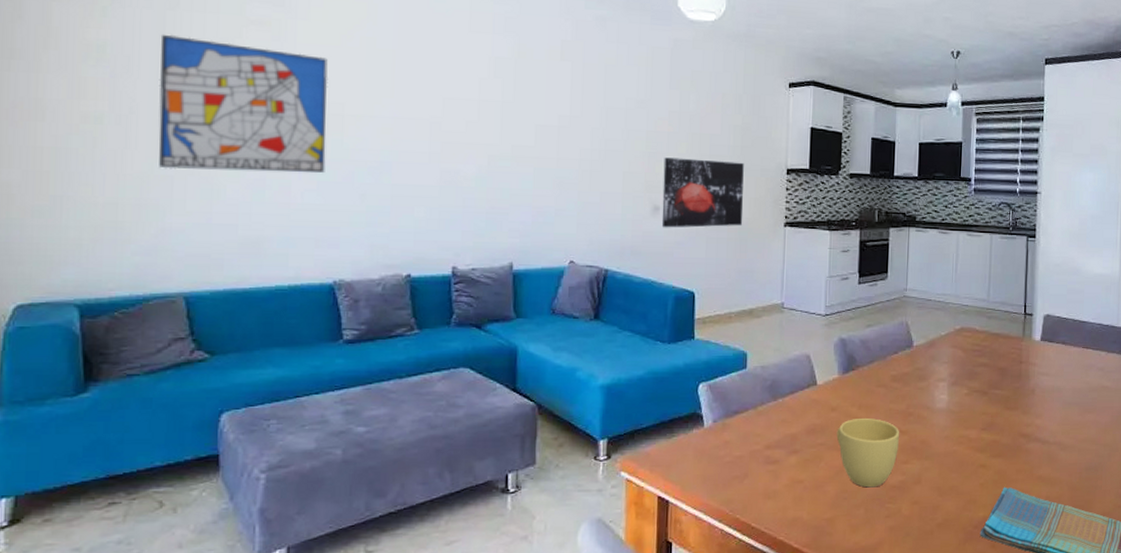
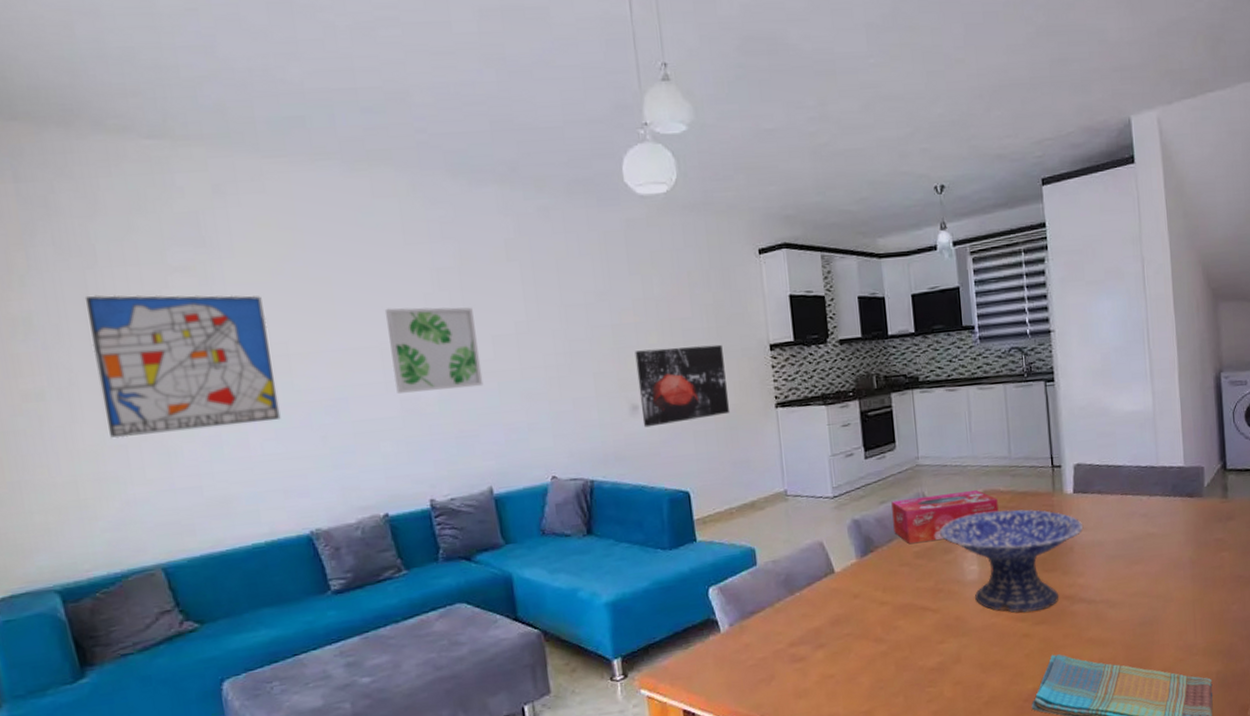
wall art: none [438,86,522,169] -> present [384,307,484,393]
cup: present [836,417,900,488] -> none [862,600,932,674]
tissue box: none [876,326,973,368] -> present [891,490,999,544]
decorative bowl: none [916,347,1046,445] -> present [939,509,1084,613]

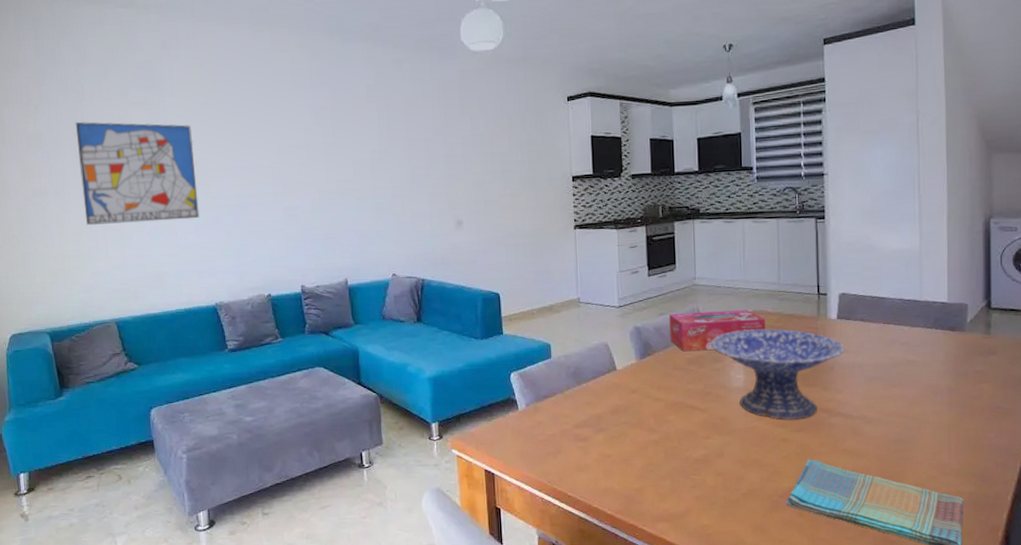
wall art: present [384,307,484,393] -> none [276,137,345,203]
wall art: present [635,344,730,428] -> none [462,174,536,239]

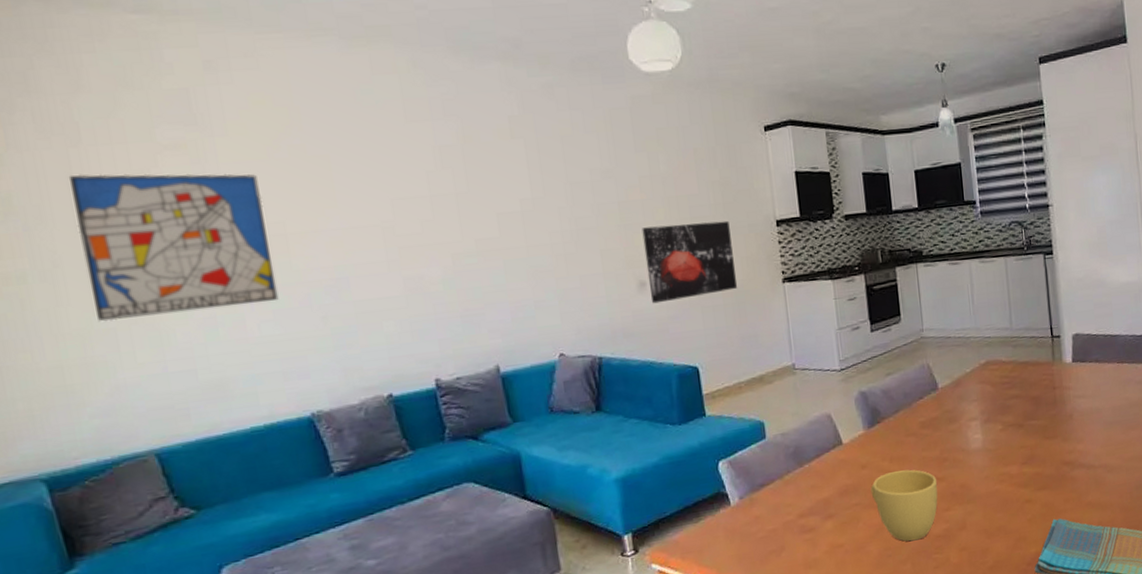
wall art: none [462,174,536,239] -> present [641,220,738,304]
cup: none [638,398,700,461] -> present [870,469,938,542]
tissue box: present [669,310,766,352] -> none [897,361,1001,415]
decorative bowl: present [710,329,845,420] -> none [943,378,1082,479]

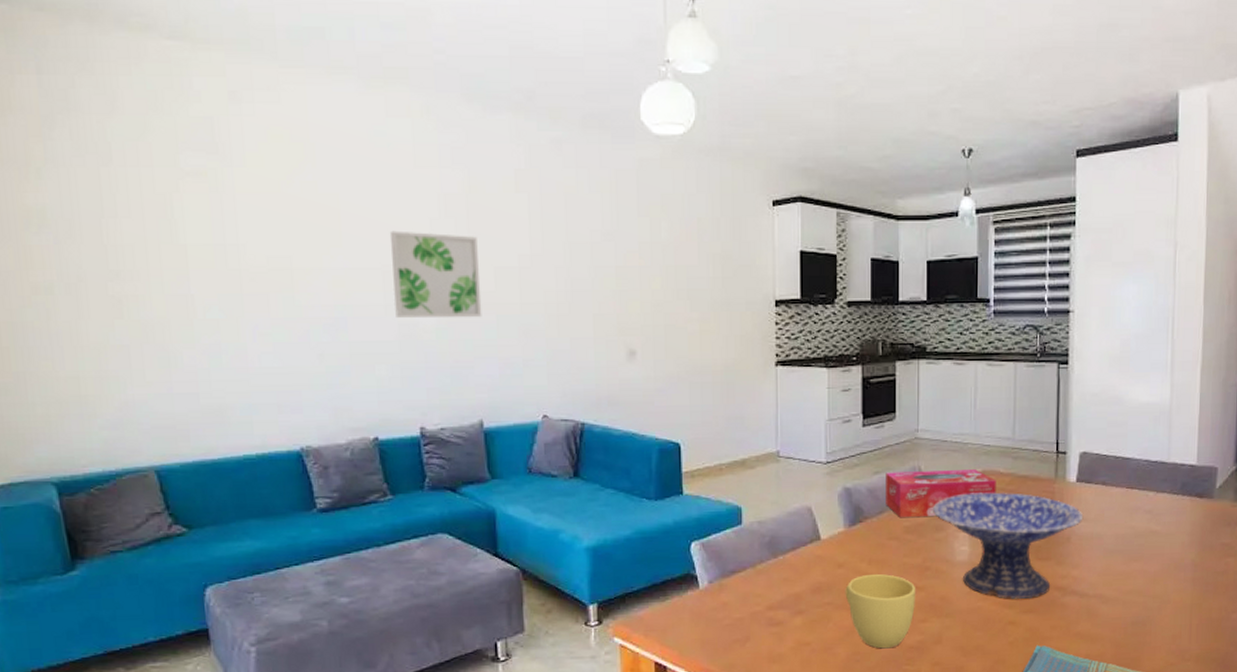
wall art: present [68,173,279,322] -> none [97,193,280,338]
wall art: none [385,185,489,272] -> present [389,230,482,318]
wall art: present [641,220,738,304] -> none [637,295,729,374]
tissue box: none [897,361,1001,415] -> present [886,469,996,518]
decorative bowl: none [943,378,1082,479] -> present [932,492,1084,600]

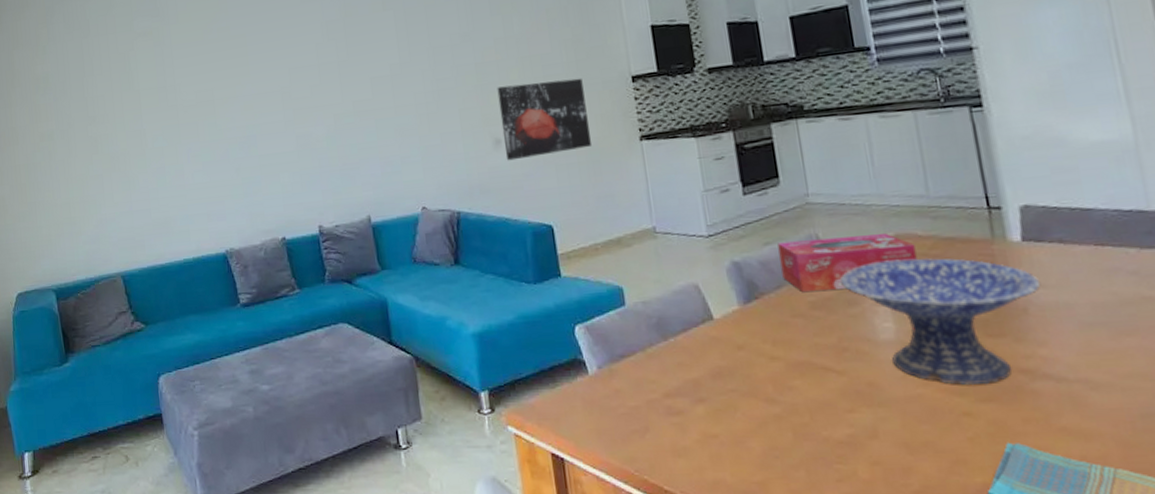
wall art: present [389,230,482,318] -> none [285,53,363,131]
wall art: none [637,295,729,374] -> present [497,78,592,161]
cup: present [845,573,916,649] -> none [749,356,838,444]

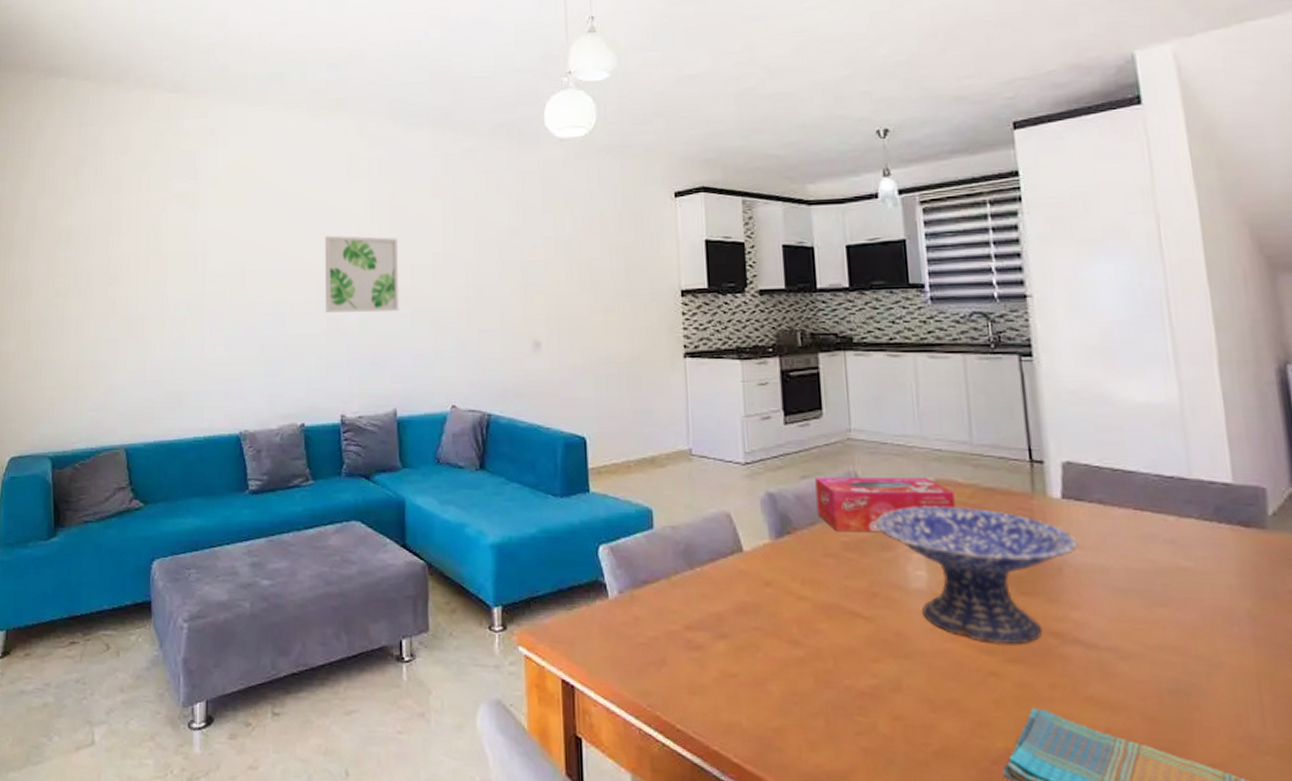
wall art: none [285,53,363,131] -> present [324,235,399,313]
wall art: present [497,78,592,161] -> none [542,287,635,366]

